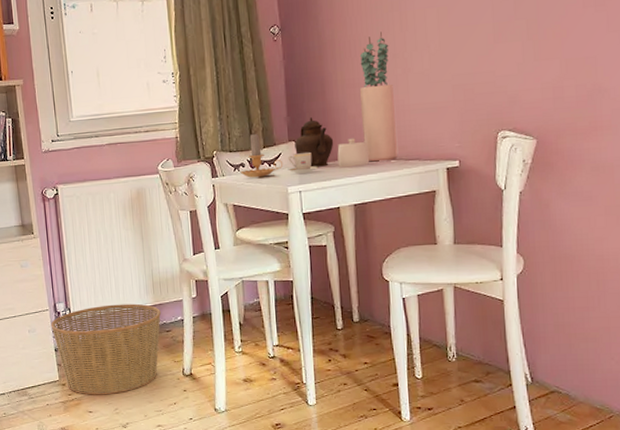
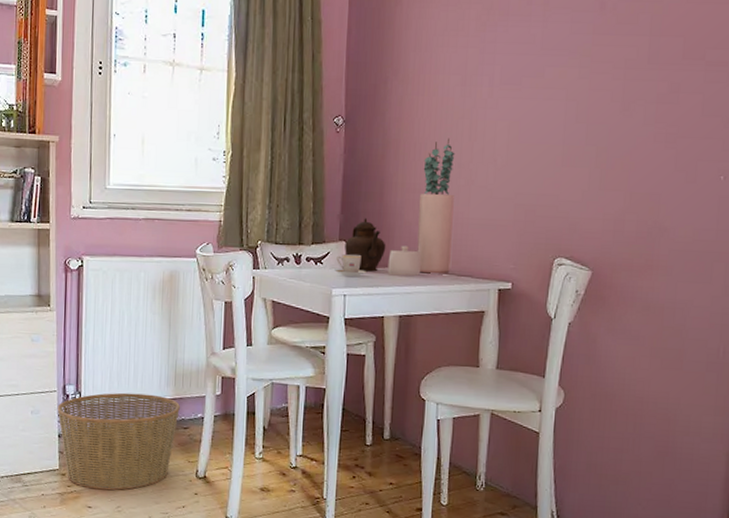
candle: present [241,132,284,178] -> none [284,226,331,275]

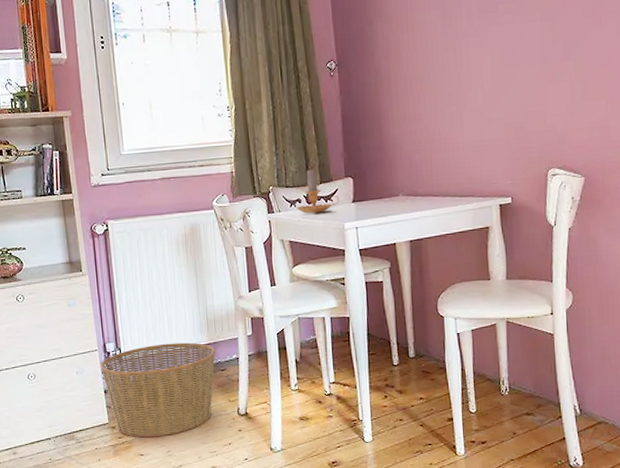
candle: none [284,226,331,275] -> present [297,167,340,214]
teacup: present [336,254,368,277] -> none [345,188,375,210]
teapot: present [345,218,386,272] -> none [351,153,390,204]
sugar bowl: present [387,245,421,277] -> none [393,174,425,204]
vase: present [417,138,455,274] -> none [415,69,453,199]

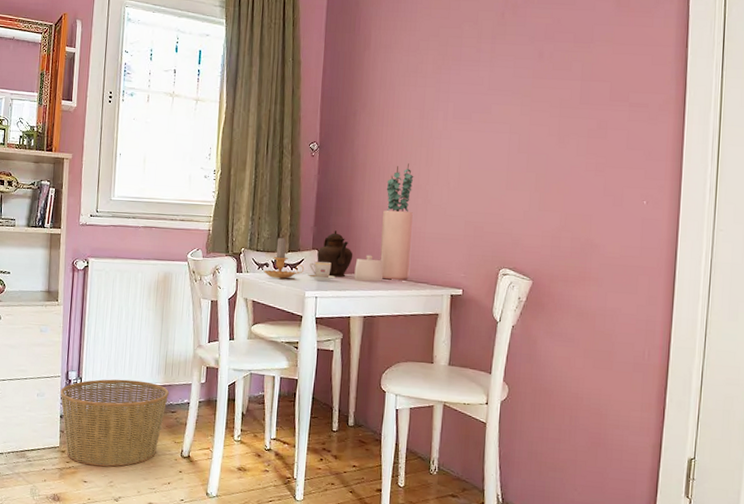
teacup: none [345,188,375,210] -> present [309,261,337,281]
teapot: none [351,153,390,204] -> present [317,230,353,278]
sugar bowl: none [393,174,425,204] -> present [354,255,384,282]
vase: none [415,69,453,199] -> present [380,163,414,281]

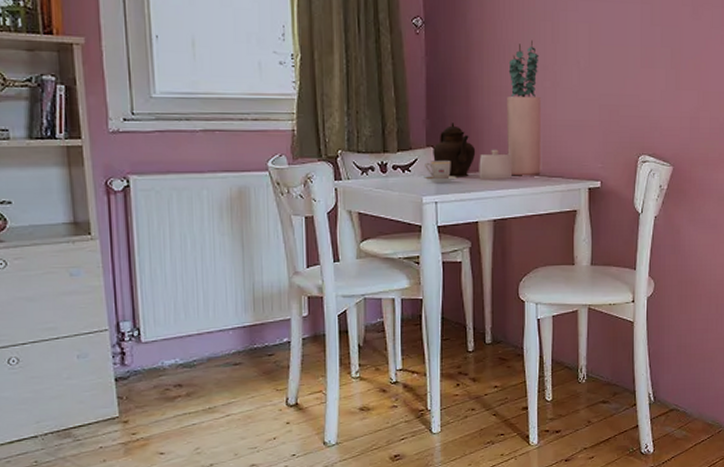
basket: present [60,379,170,467] -> none [110,323,263,434]
candle: present [264,236,305,279] -> none [369,133,419,184]

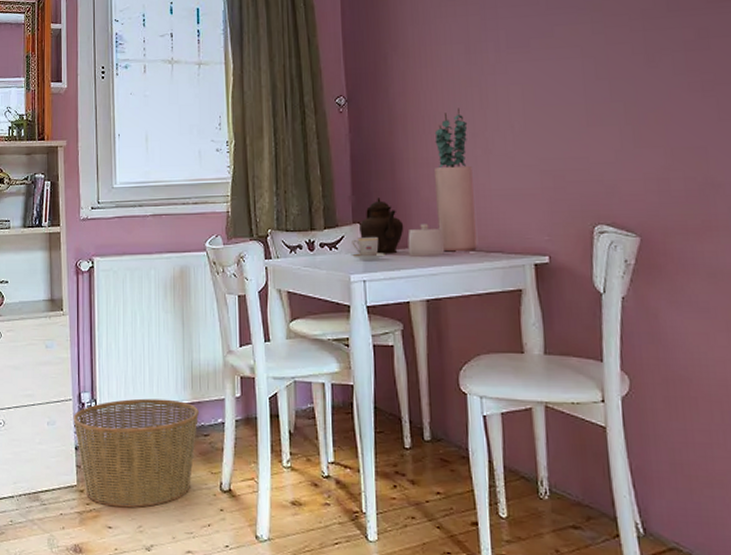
basket: none [110,323,263,434] -> present [73,398,200,508]

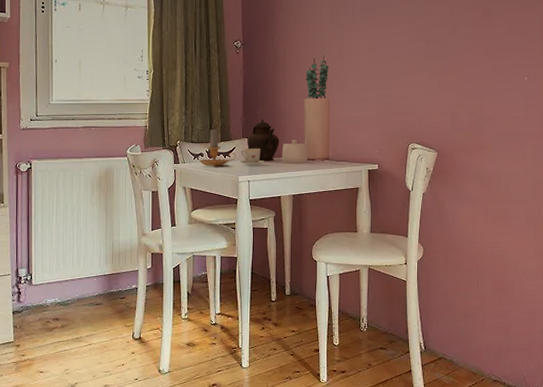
basket: present [73,398,200,508] -> none [11,272,118,356]
candle: none [298,210,346,262] -> present [200,127,237,166]

